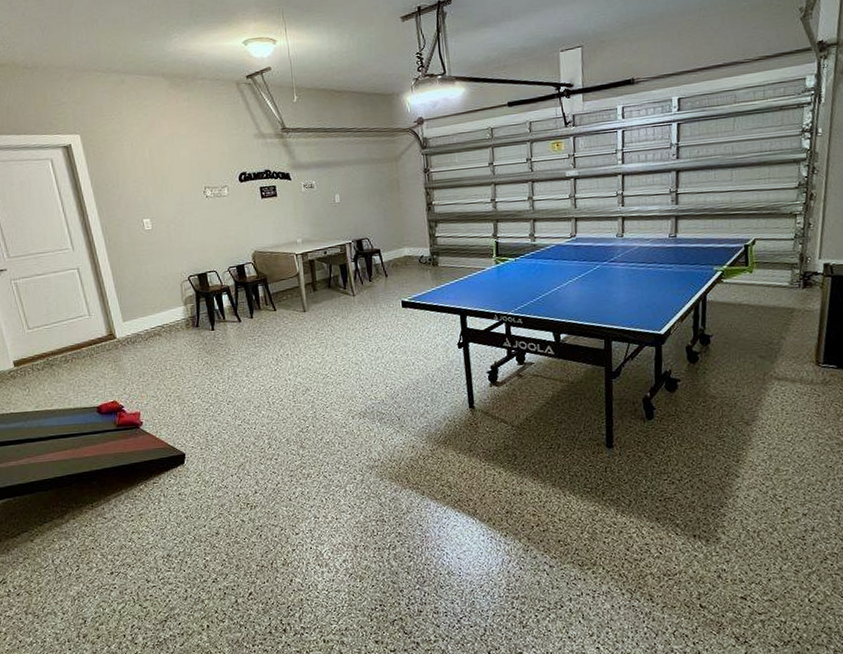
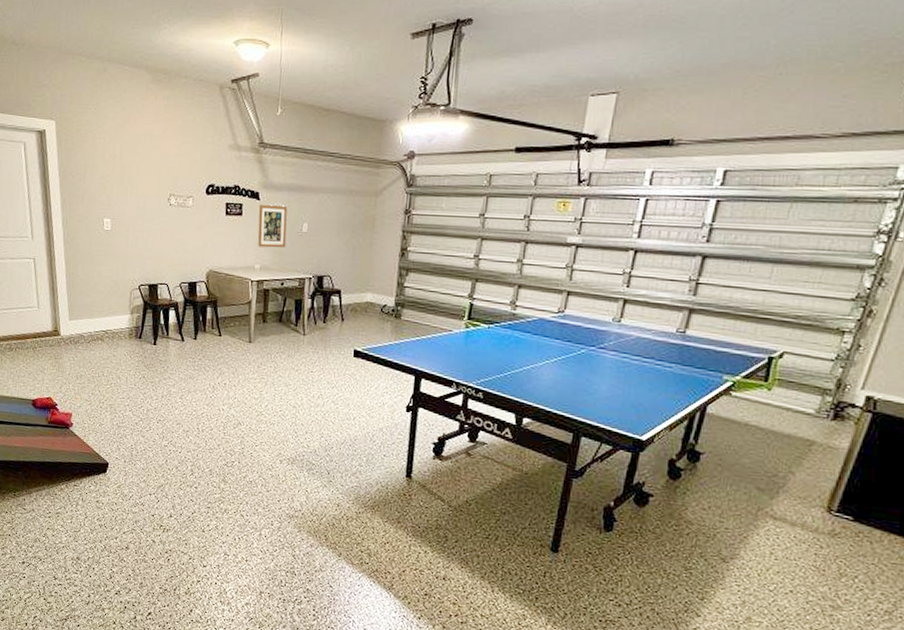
wall art: none [291,182,322,223] -> present [258,204,288,248]

